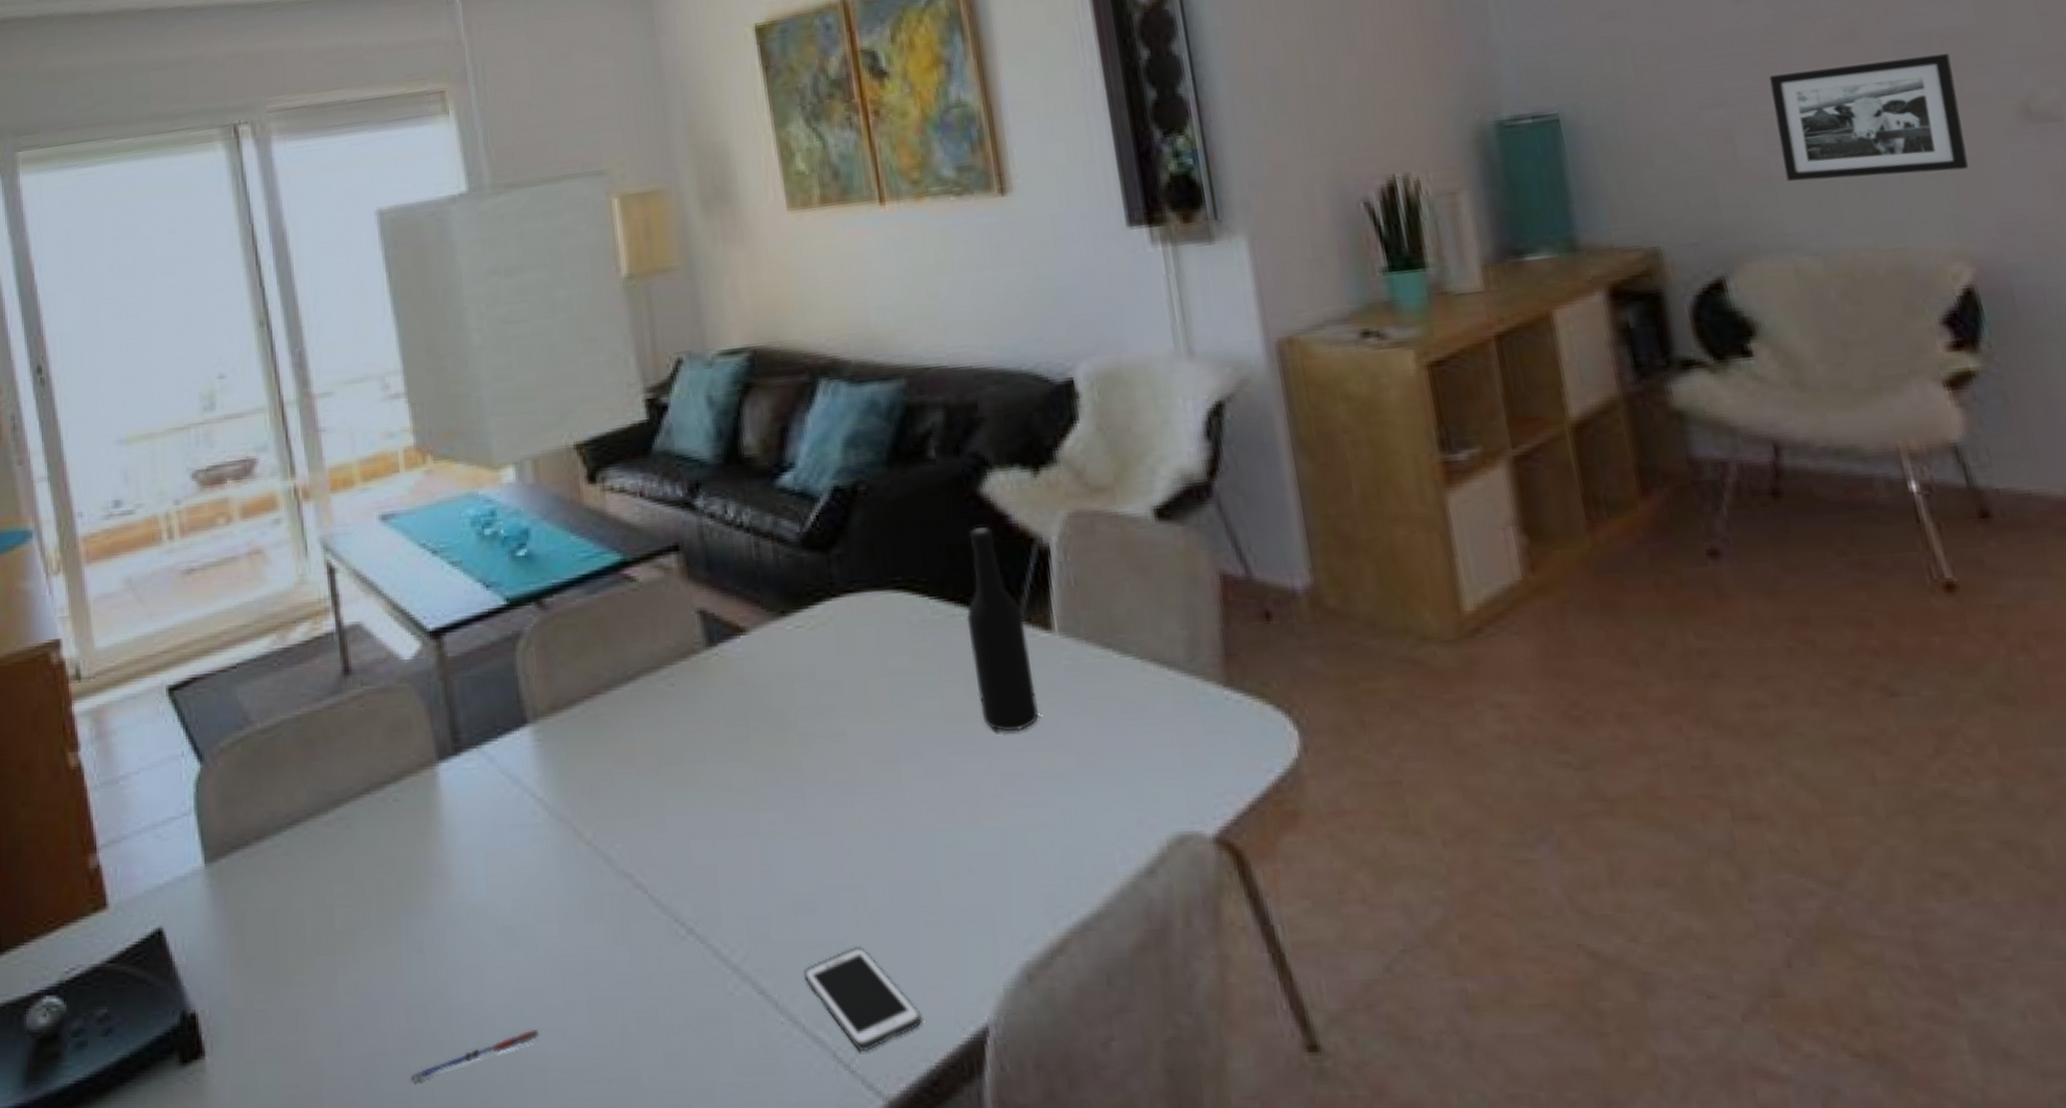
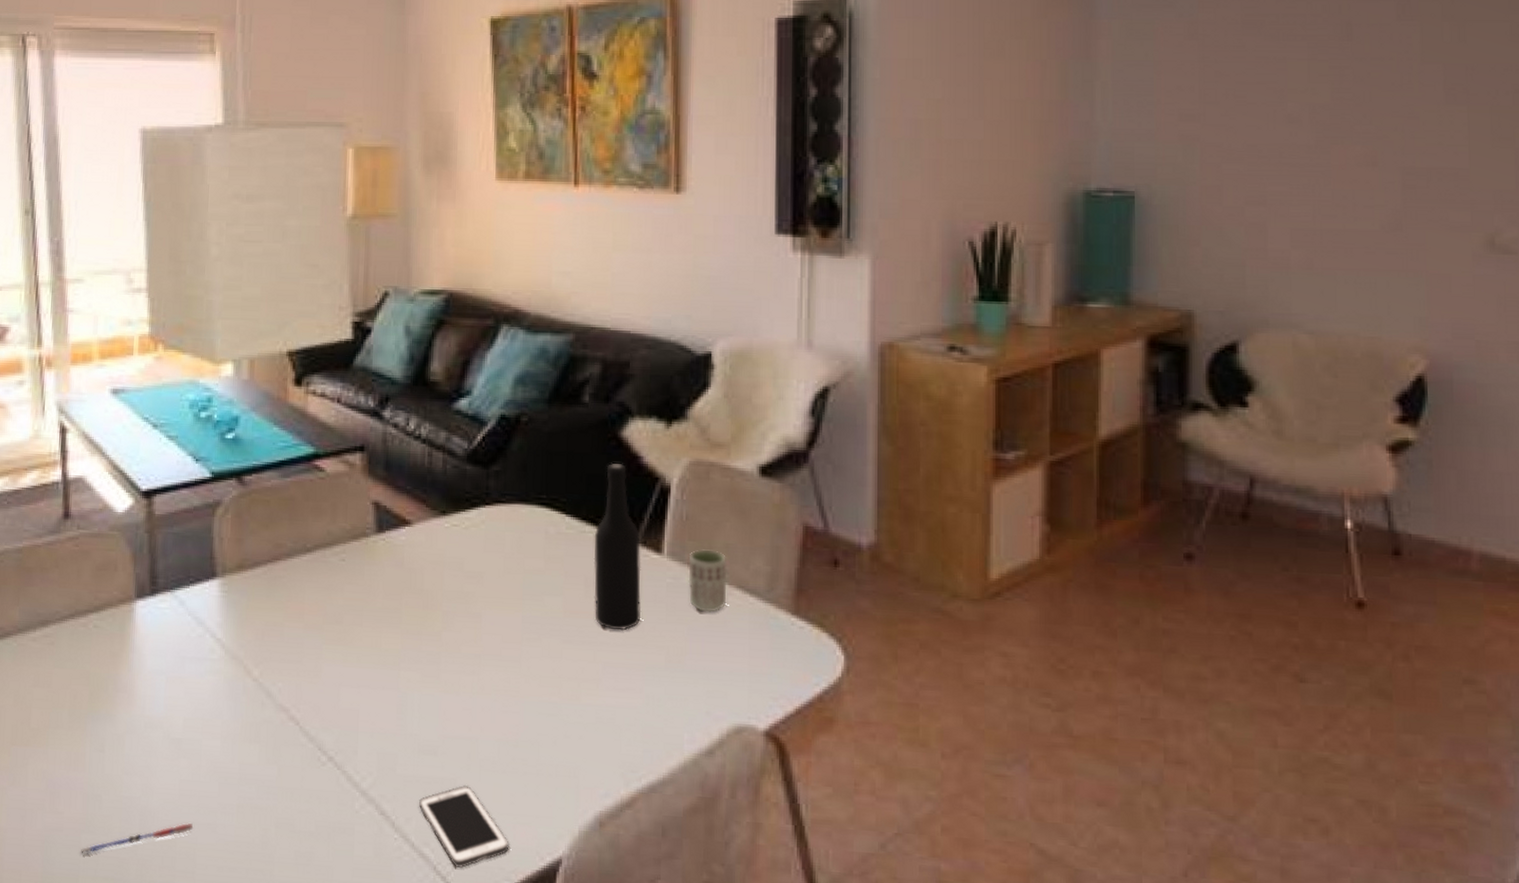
cup: none [1085,618,1142,697] -> present [688,549,727,613]
picture frame: present [1769,54,1969,181] -> none [1300,186,1443,282]

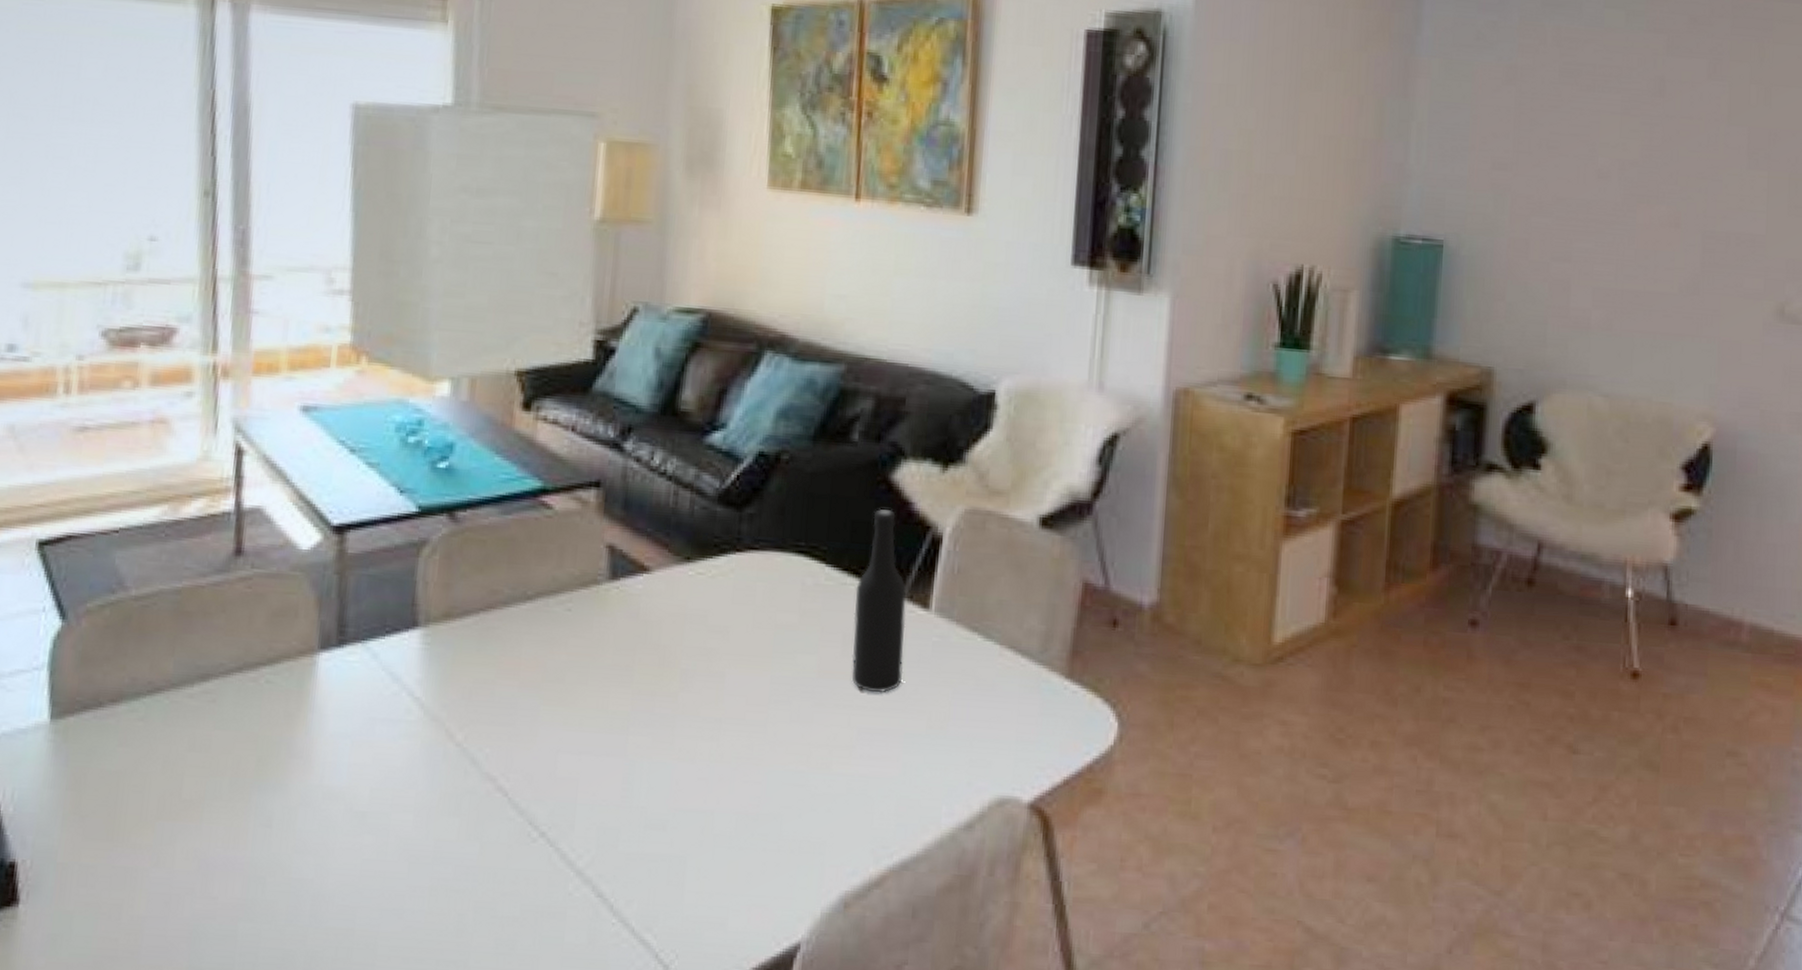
pen: present [80,822,194,855] -> none [235,907,376,947]
cell phone: present [419,784,509,868] -> none [642,862,743,955]
cup: present [688,549,727,613] -> none [956,605,999,675]

